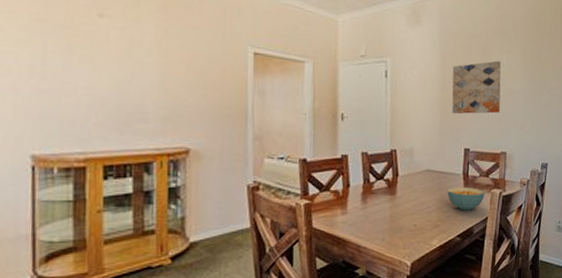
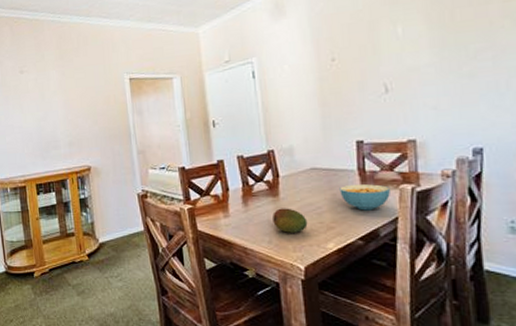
fruit: none [388,206,418,231] -> present [273,208,308,233]
wall art: present [452,60,502,114] -> none [330,34,402,105]

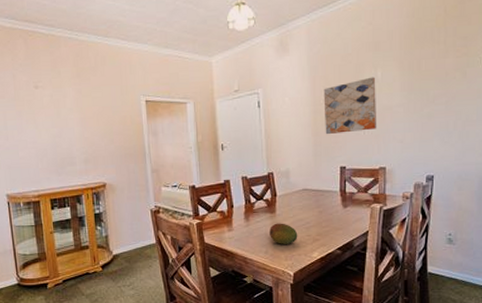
wall art: none [330,34,402,105] -> present [323,77,377,135]
cereal bowl: present [339,184,390,211] -> none [325,203,364,226]

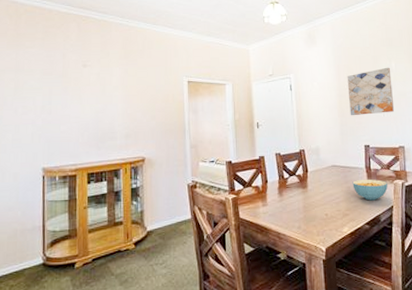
fruit: present [270,223,298,244] -> none [302,198,329,219]
cereal bowl: none [325,203,364,226] -> present [352,179,388,201]

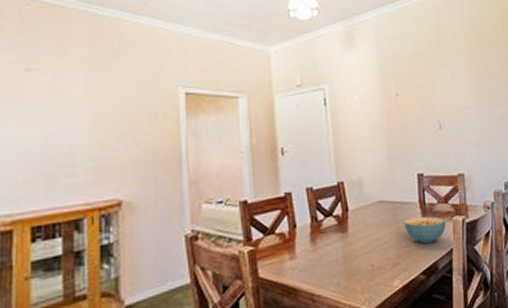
wall art: present [347,67,395,116] -> none [394,77,452,138]

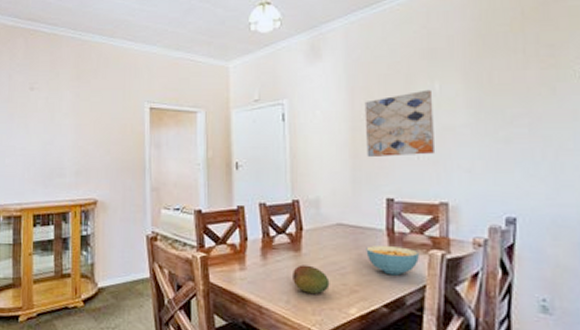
fruit: none [341,244,375,273] -> present [293,264,330,294]
wall art: none [394,77,452,138] -> present [364,89,436,158]

